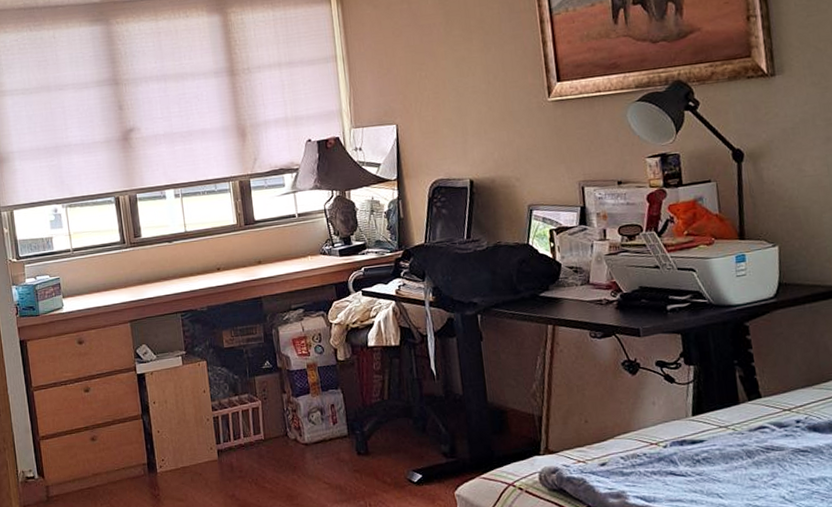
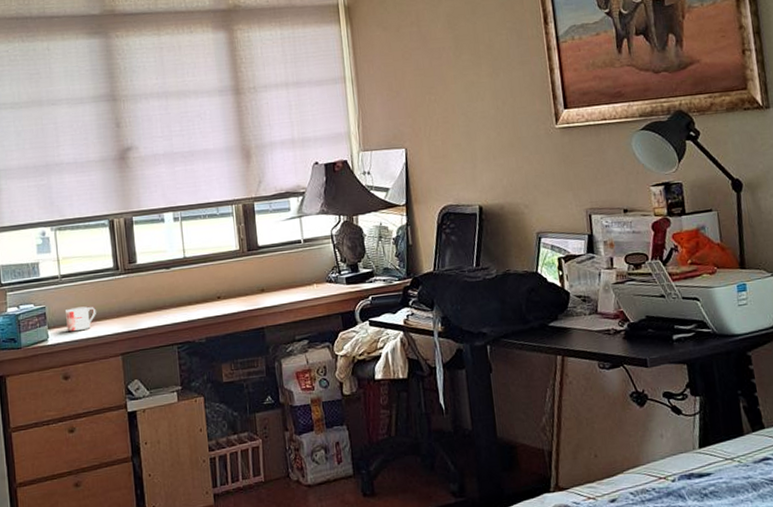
mug: none [77,277,106,300] -> present [64,306,96,331]

